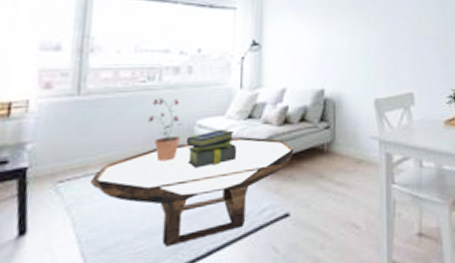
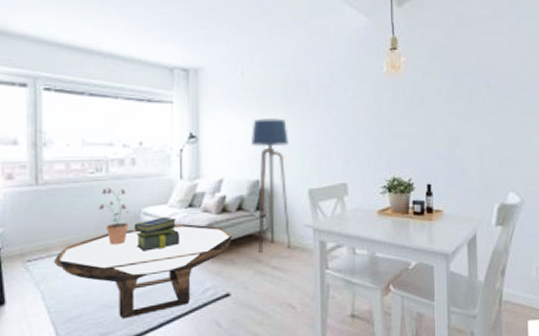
floor lamp: none [317,26,357,167] -> present [251,118,292,252]

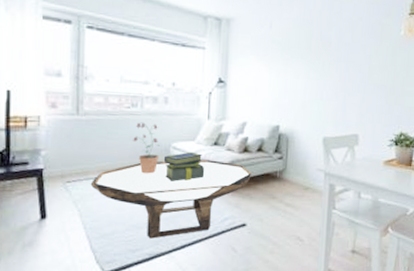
floor lamp: present [251,118,292,252] -> none [273,69,310,190]

